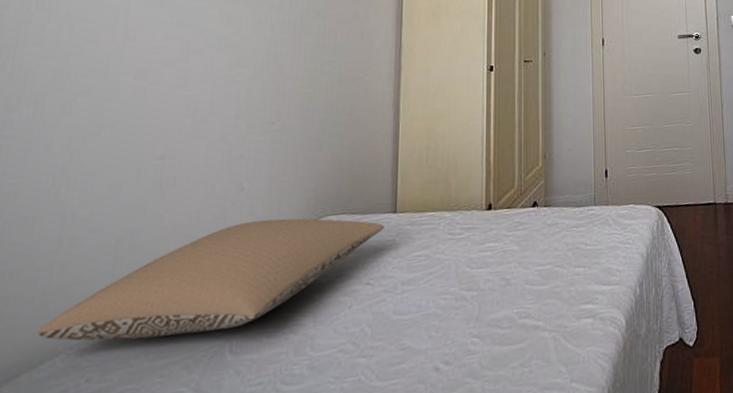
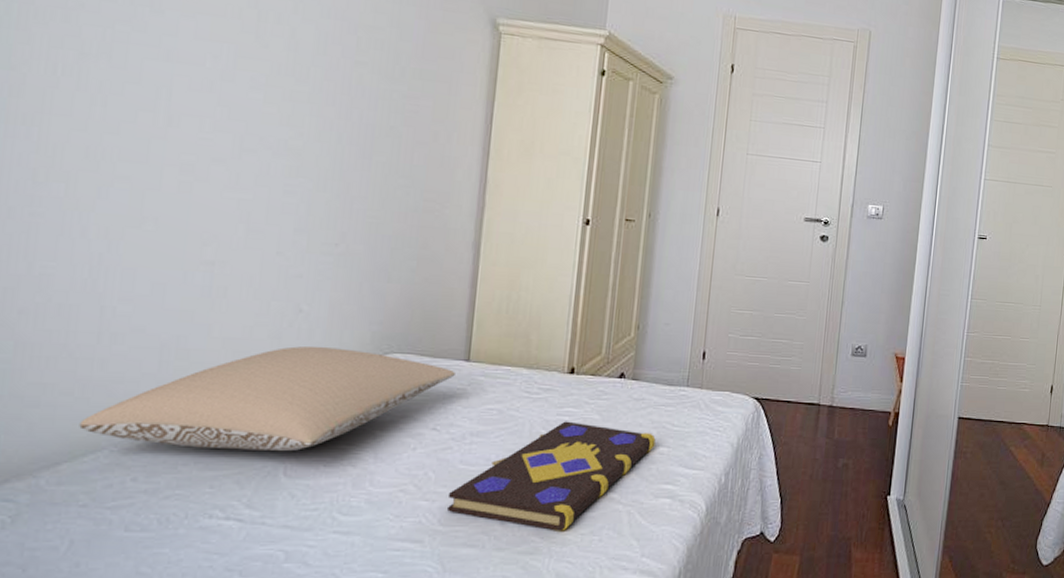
book: none [384,255,572,369] -> present [447,421,656,531]

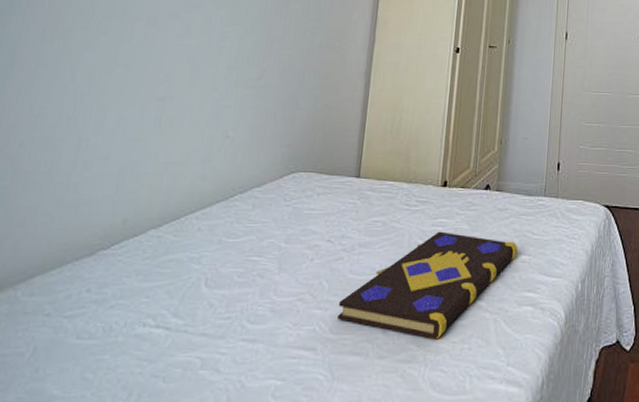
pillow: present [79,346,455,451] -> none [52,168,348,263]

